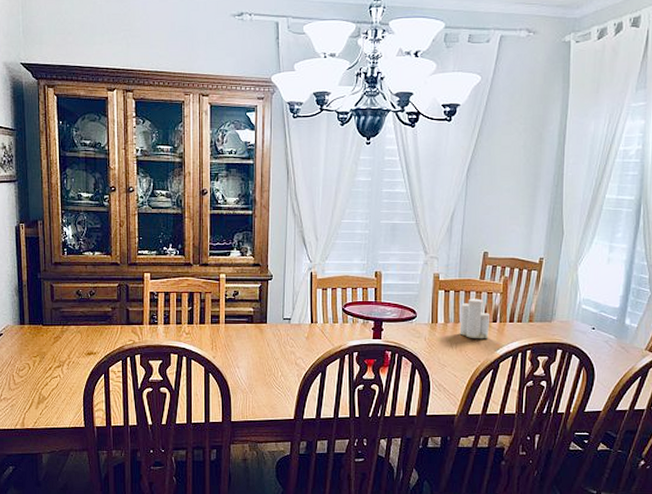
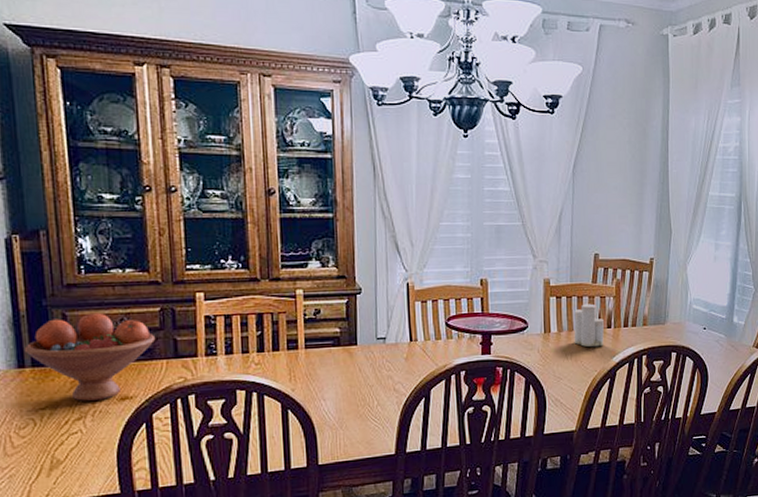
fruit bowl: none [24,285,114,353] -> present [23,312,156,401]

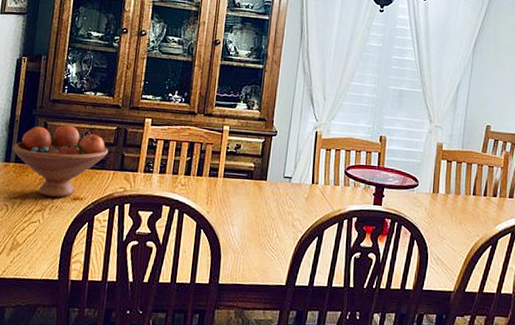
candle: present [574,302,604,347] -> none [460,170,490,213]

